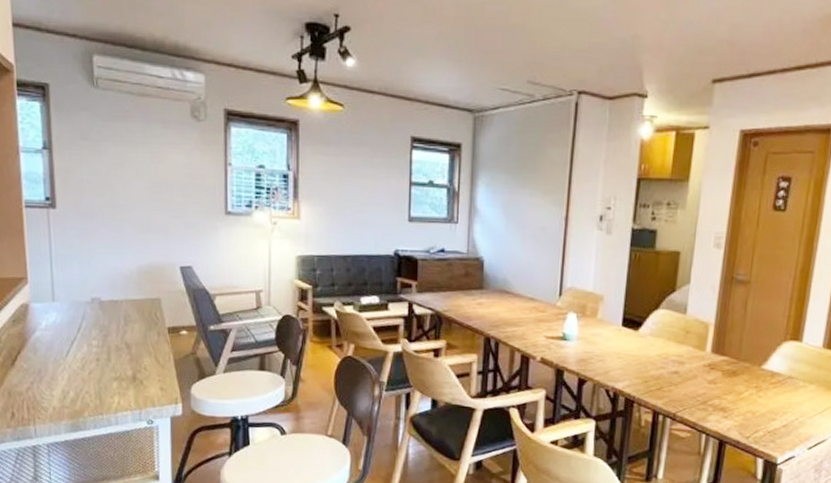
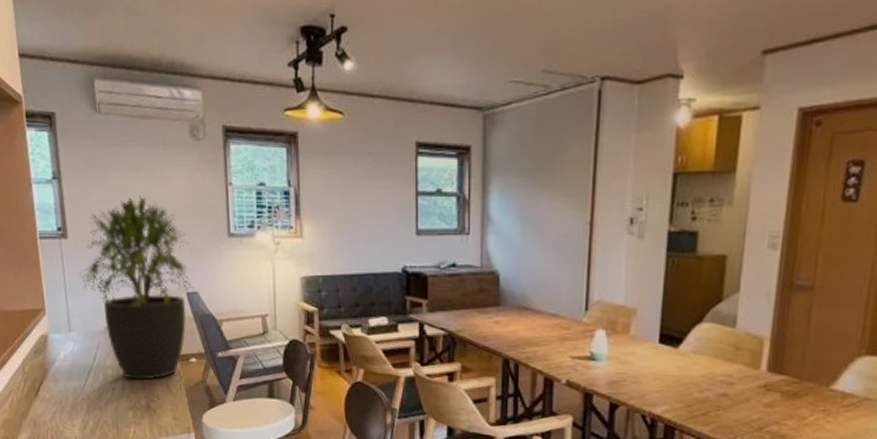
potted plant: none [64,170,189,352] -> present [77,196,195,381]

